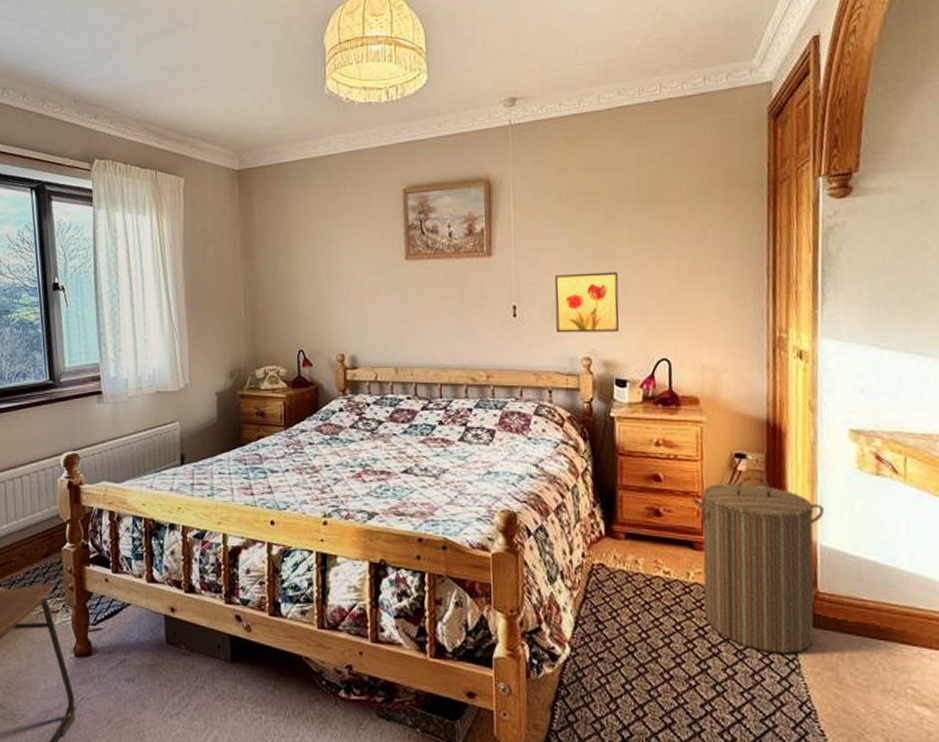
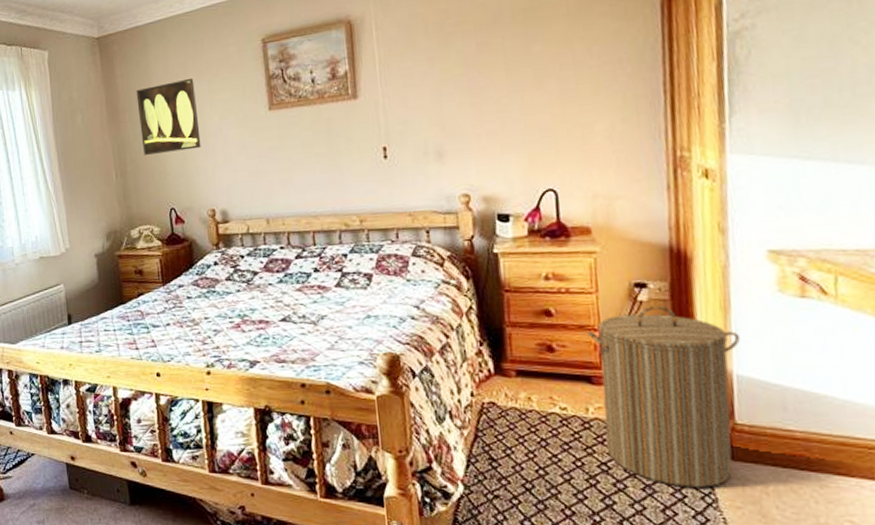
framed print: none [273,220,335,294] -> present [136,77,201,155]
wall art: present [554,272,619,333] -> none [425,102,498,172]

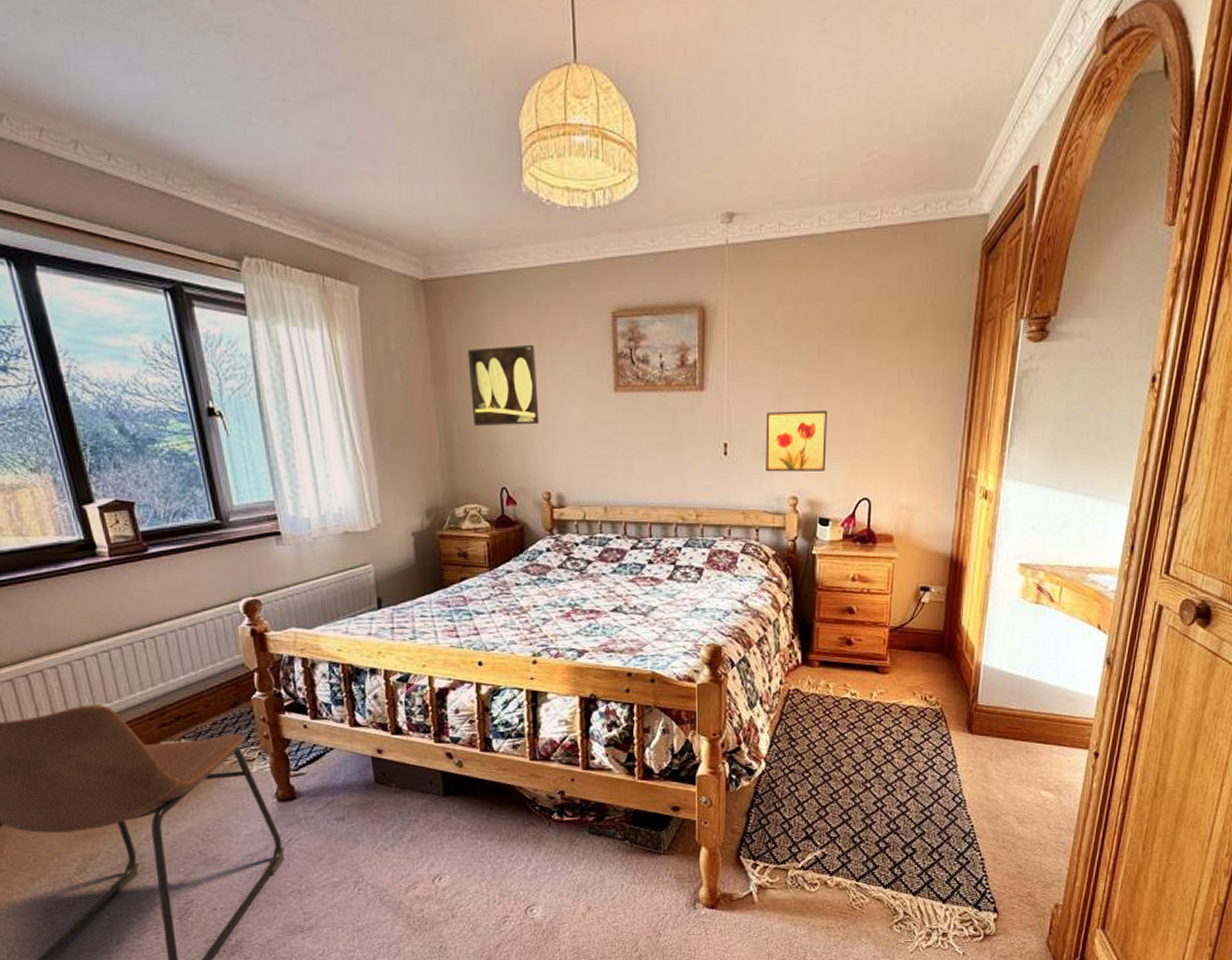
wall art: none [425,102,498,172] -> present [766,410,827,472]
laundry hamper: present [587,305,740,488] -> none [880,606,990,757]

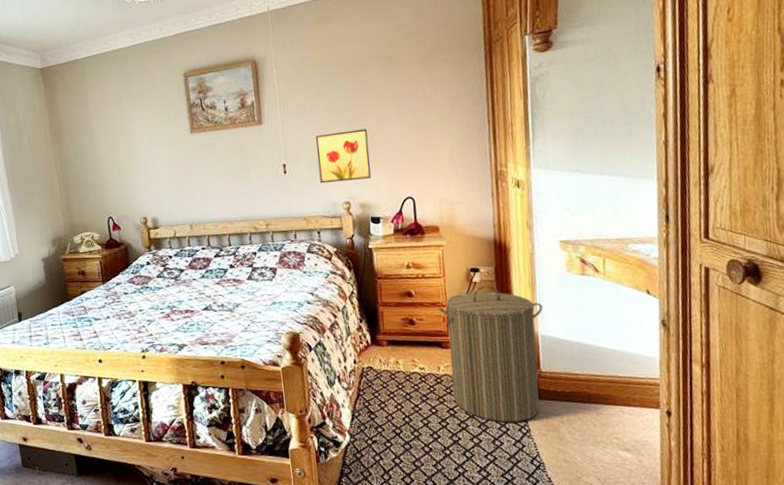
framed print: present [467,344,539,426] -> none [76,105,134,171]
laundry hamper: none [880,606,990,757] -> present [438,285,543,423]

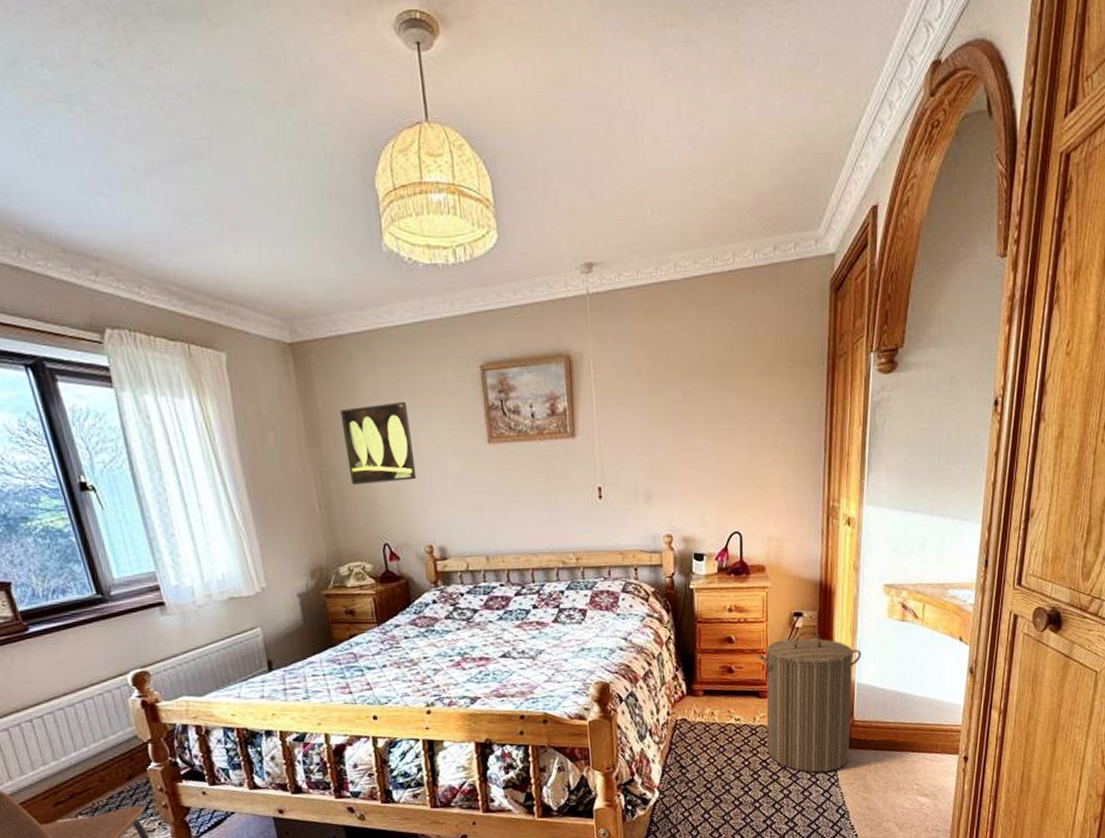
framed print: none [76,105,134,171] -> present [340,401,417,485]
wall art: present [315,128,371,184] -> none [636,450,697,513]

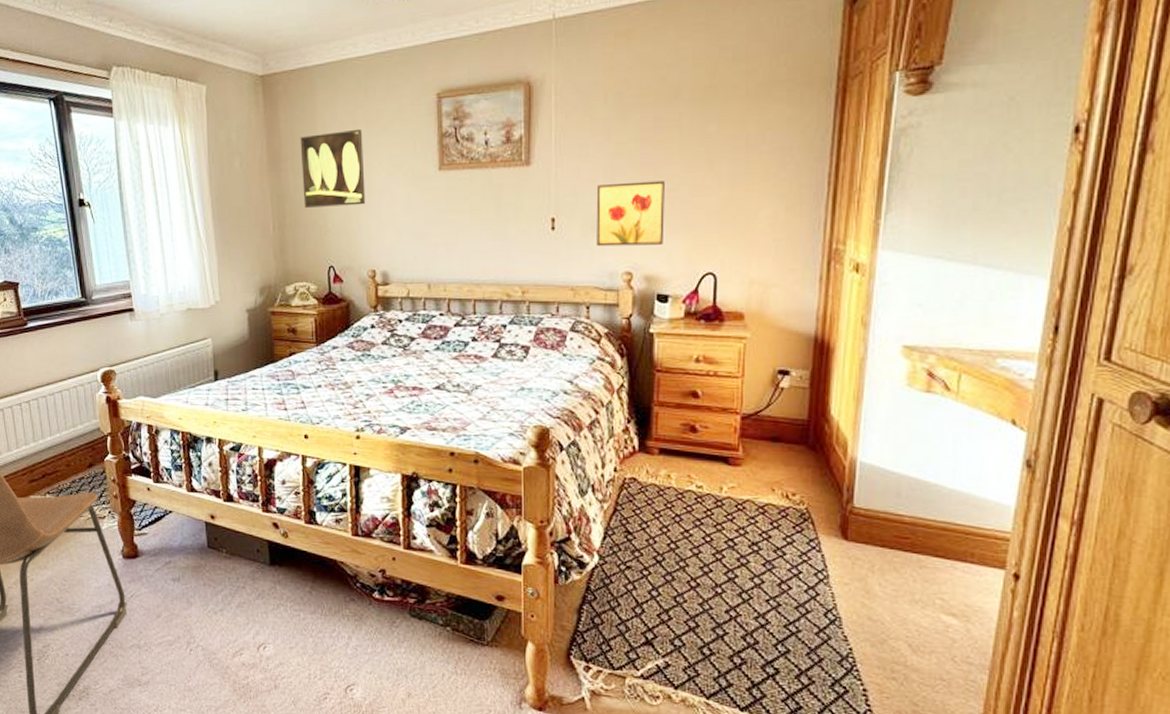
wall art: none [636,450,697,513] -> present [596,180,665,247]
laundry hamper: present [758,630,861,773] -> none [730,392,867,565]

